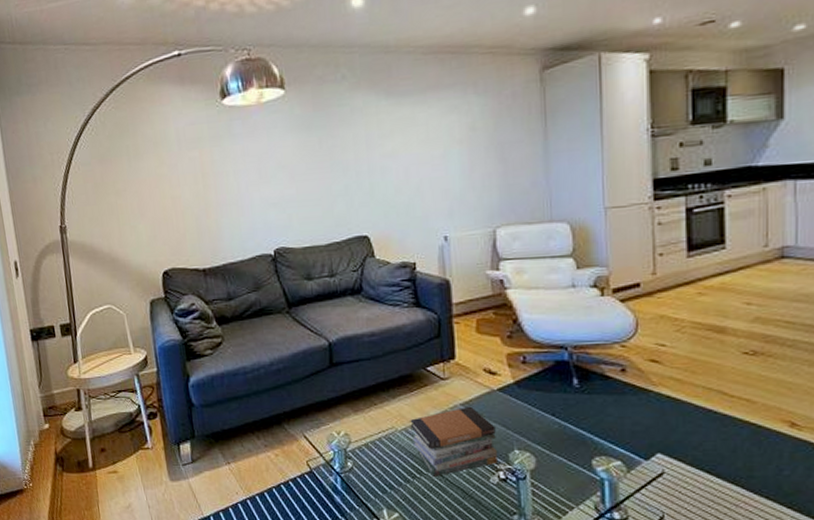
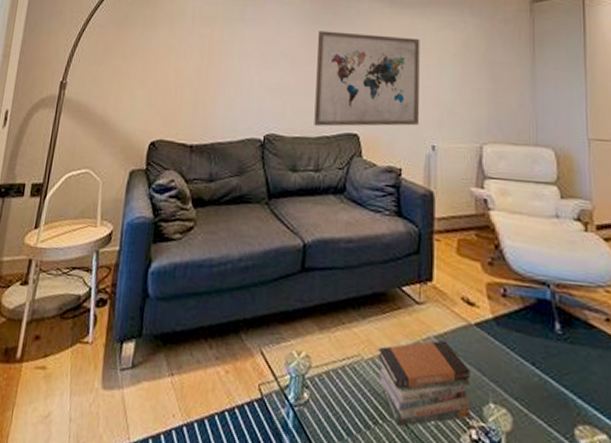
wall art: none [312,128,430,233] -> present [314,31,420,127]

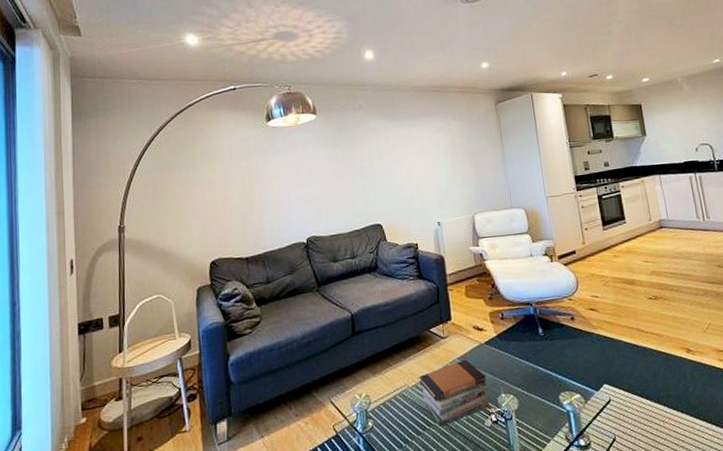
wall art: present [314,31,420,127] -> none [337,143,426,224]

